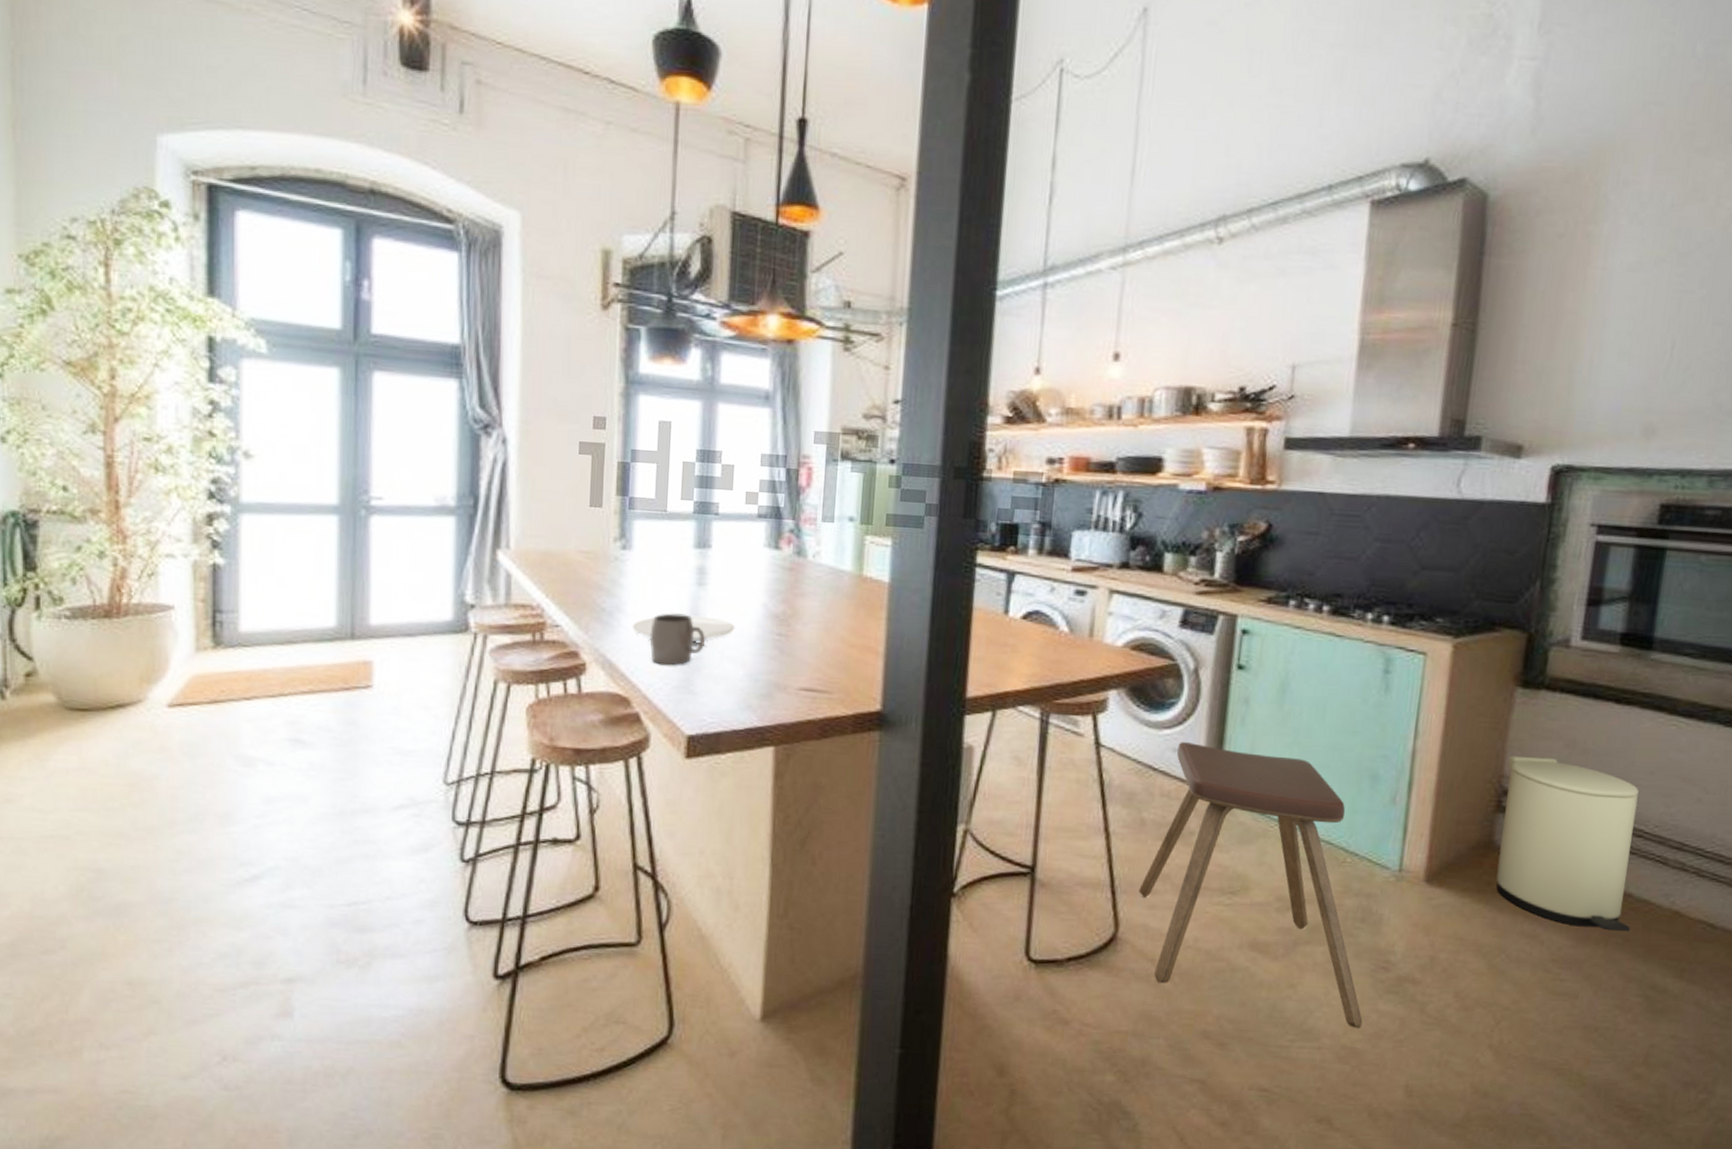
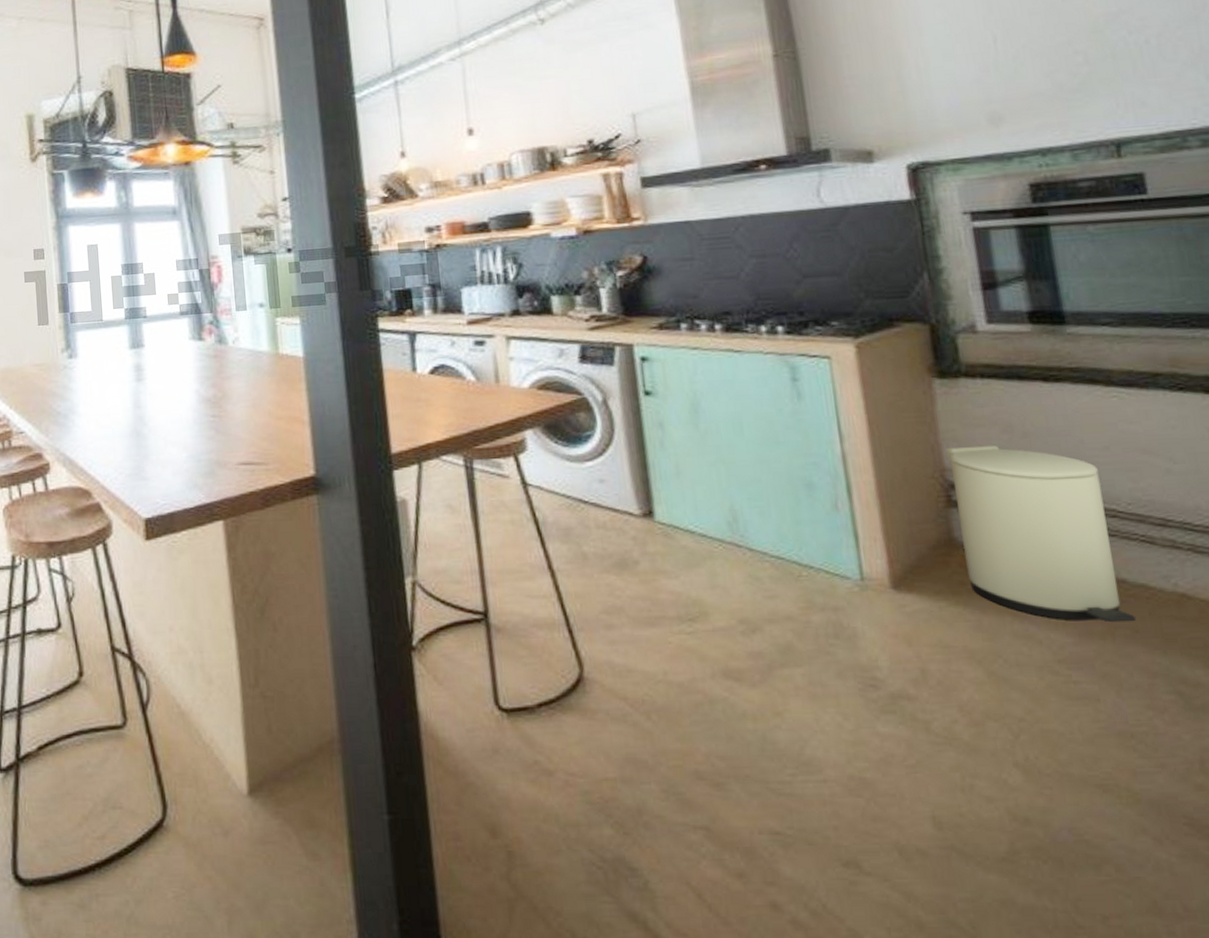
plate: present [631,616,735,641] -> none [84,408,174,433]
mug: present [649,613,705,665] -> none [100,408,149,457]
music stool: present [1139,742,1363,1029] -> none [595,472,865,756]

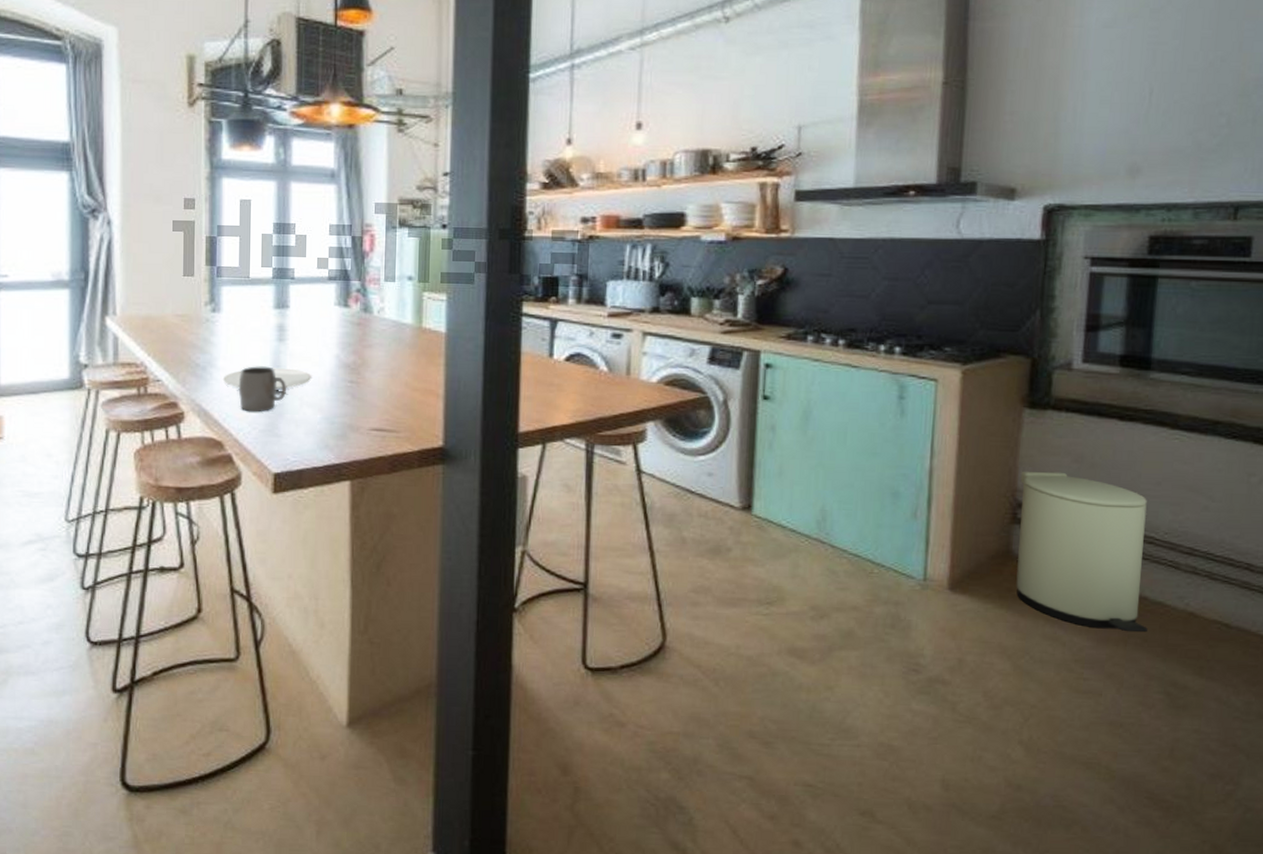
plate: none [84,408,174,433] -> present [222,368,312,390]
mug: none [100,408,149,457] -> present [238,366,286,412]

